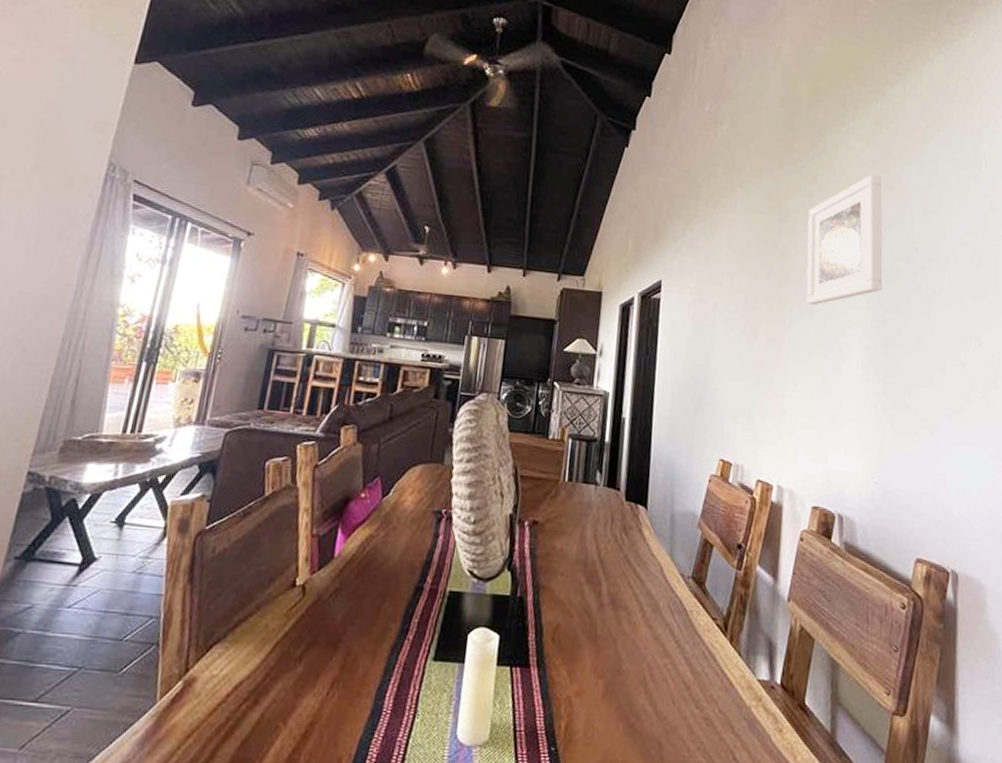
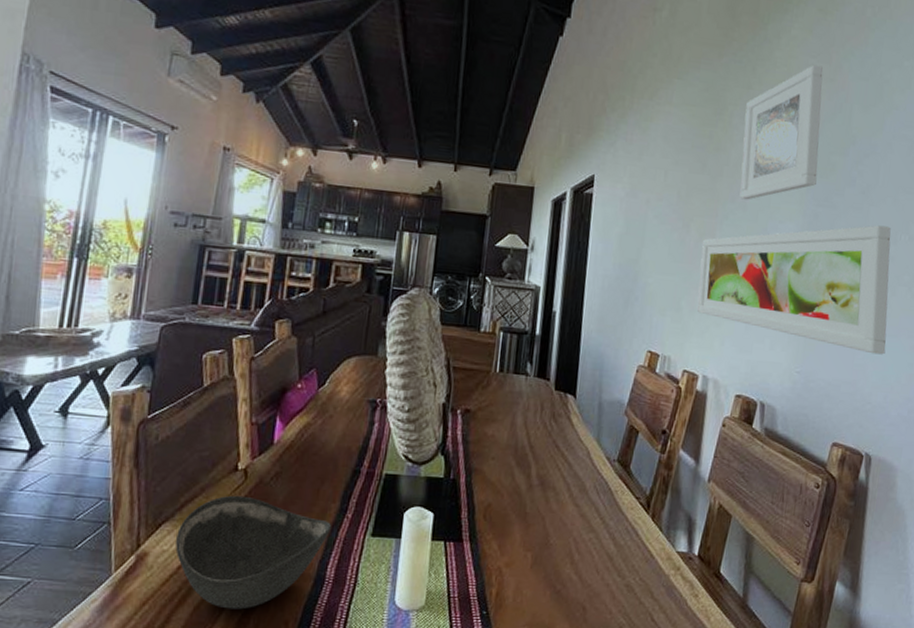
bowl: none [225,614,392,744] -> present [175,495,332,610]
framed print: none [769,330,964,465] -> present [698,225,891,355]

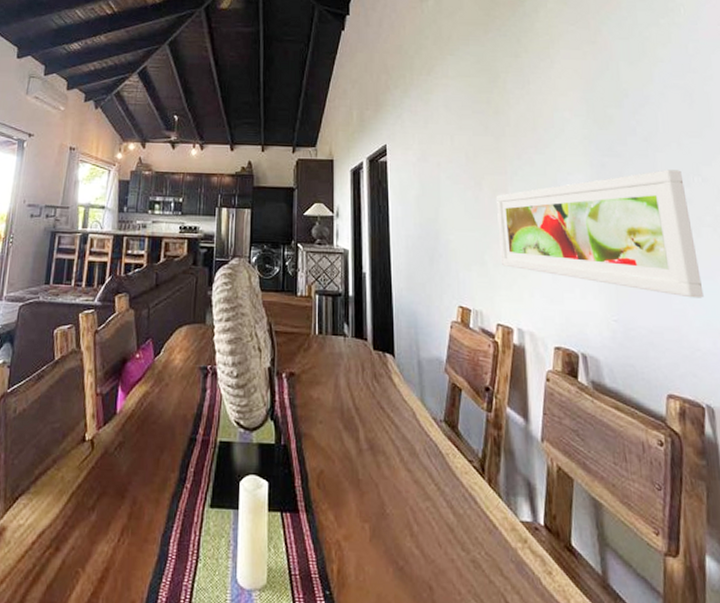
bowl: present [175,495,332,610] -> none [30,466,173,589]
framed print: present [739,64,823,200] -> none [517,31,597,156]

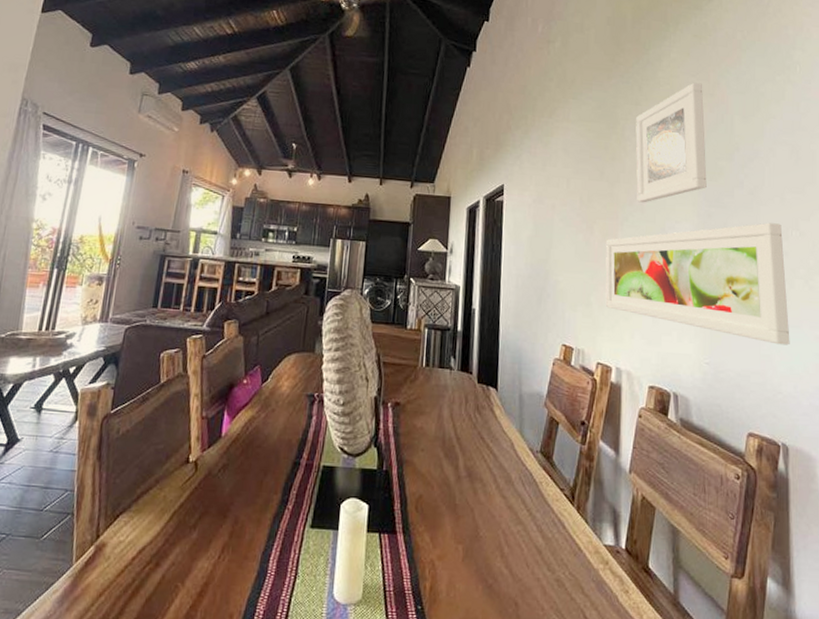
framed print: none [517,31,597,156] -> present [635,82,707,203]

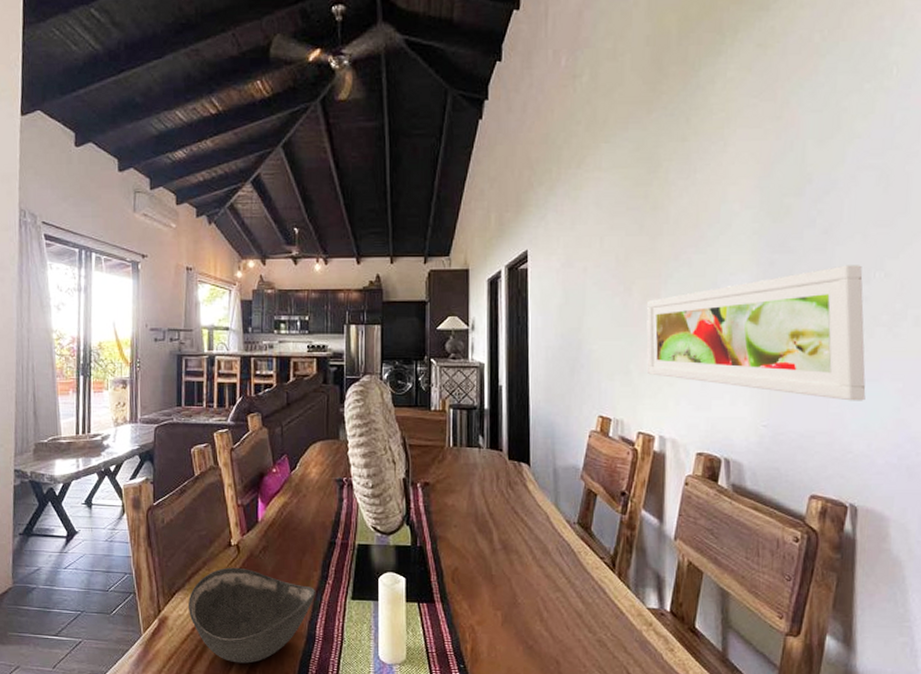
bowl: none [131,487,274,602] -> present [188,567,316,664]
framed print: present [635,82,707,203] -> none [682,104,770,256]

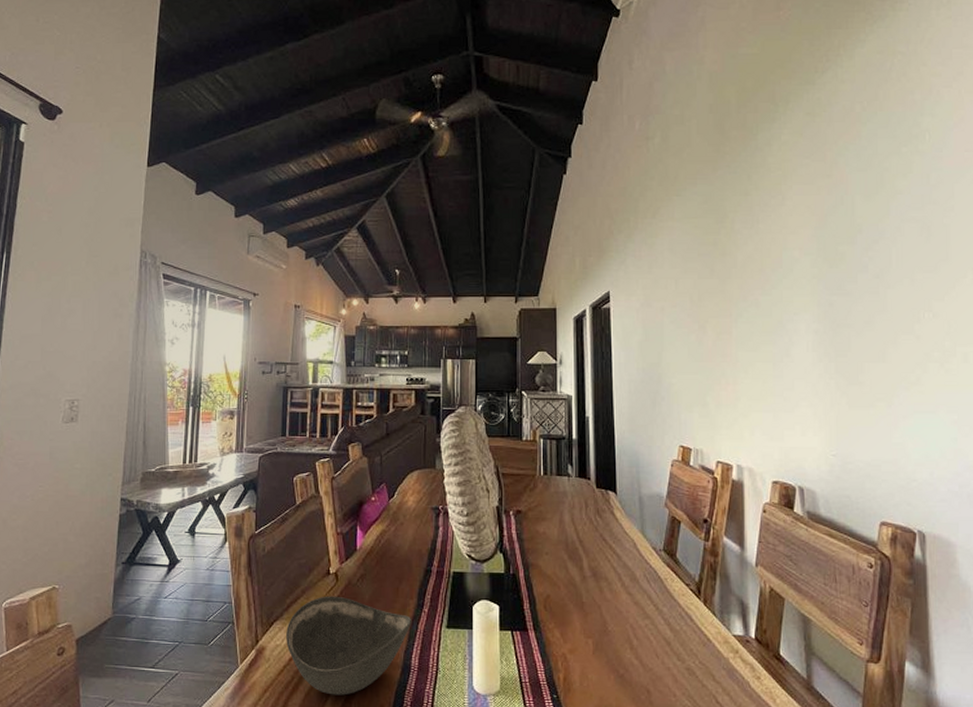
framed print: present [646,265,866,401] -> none [719,306,925,432]

